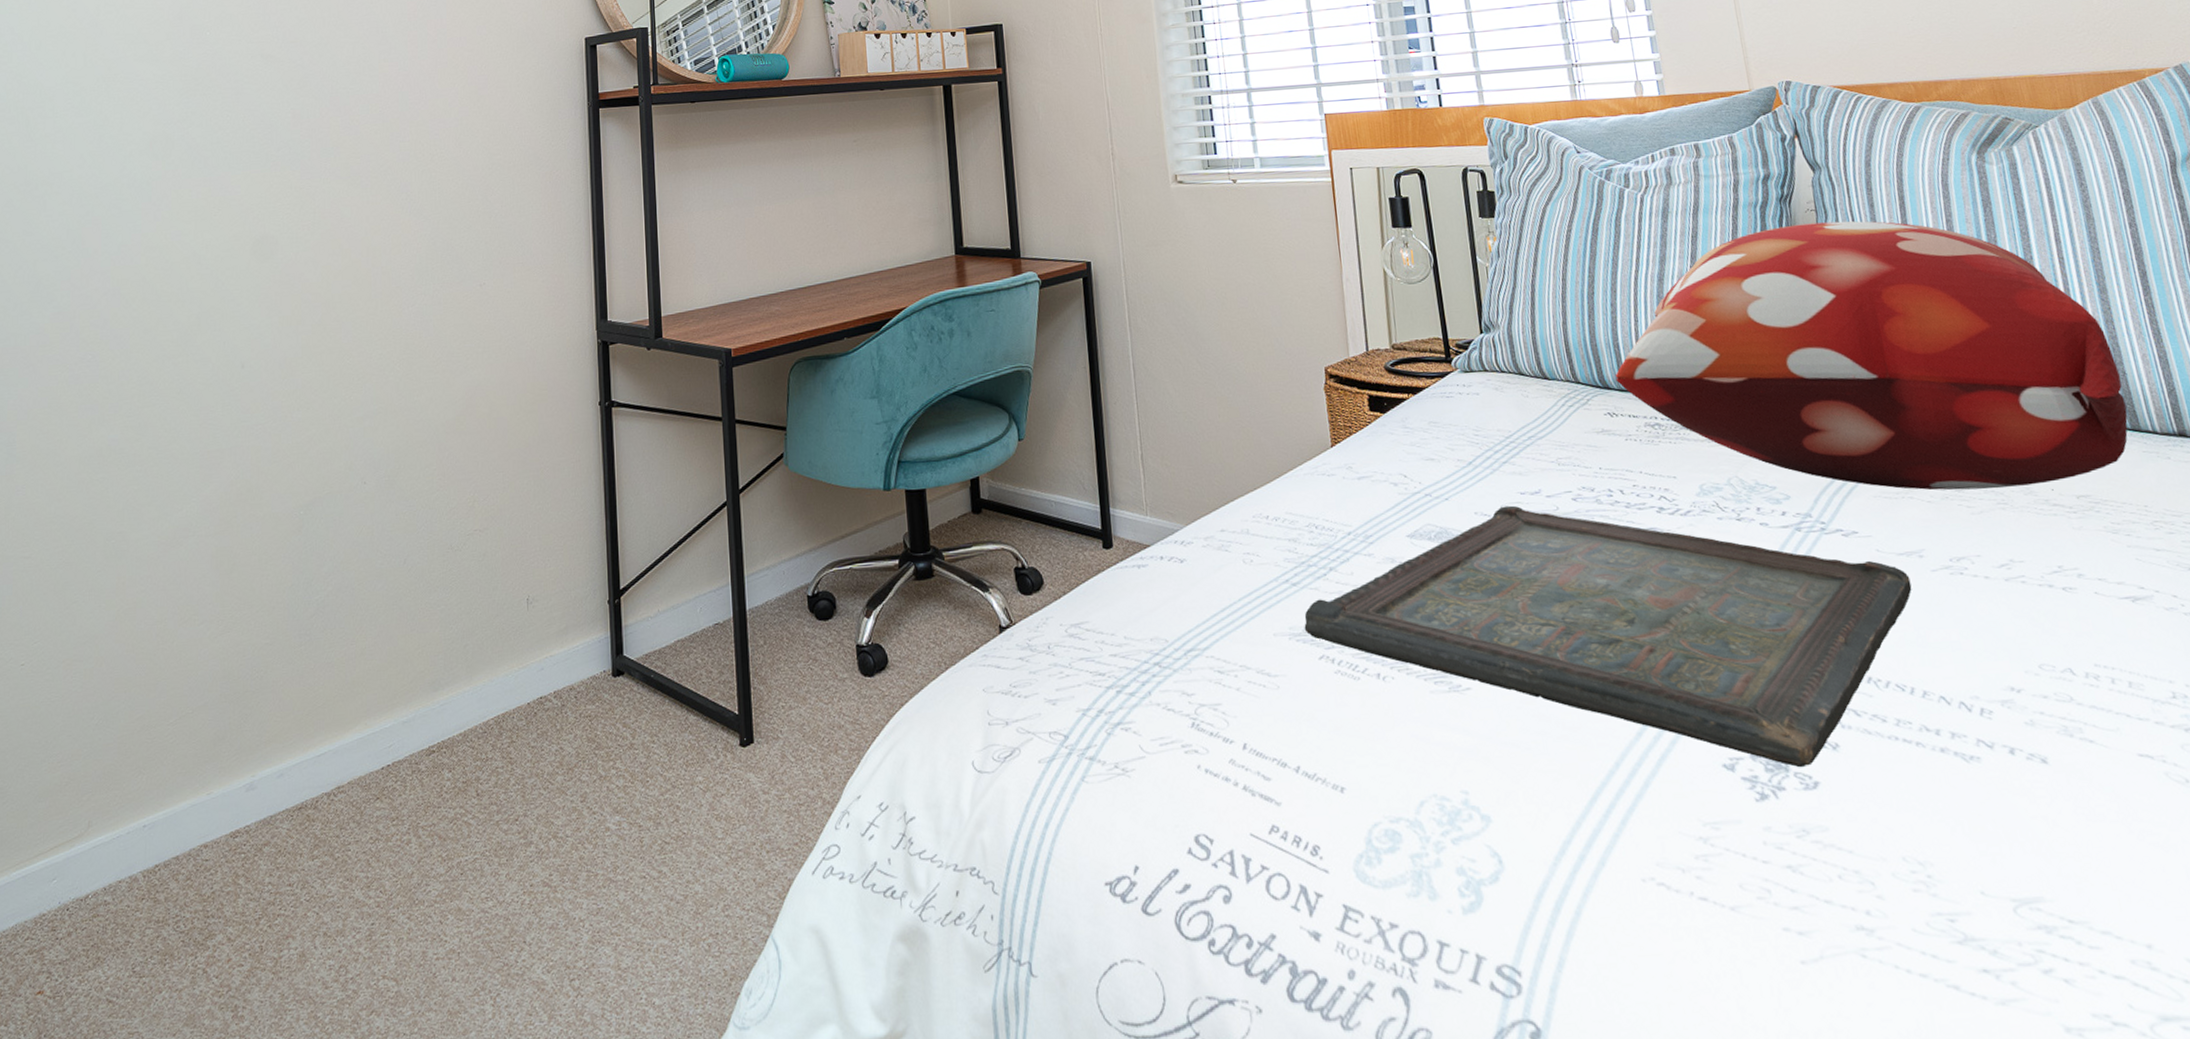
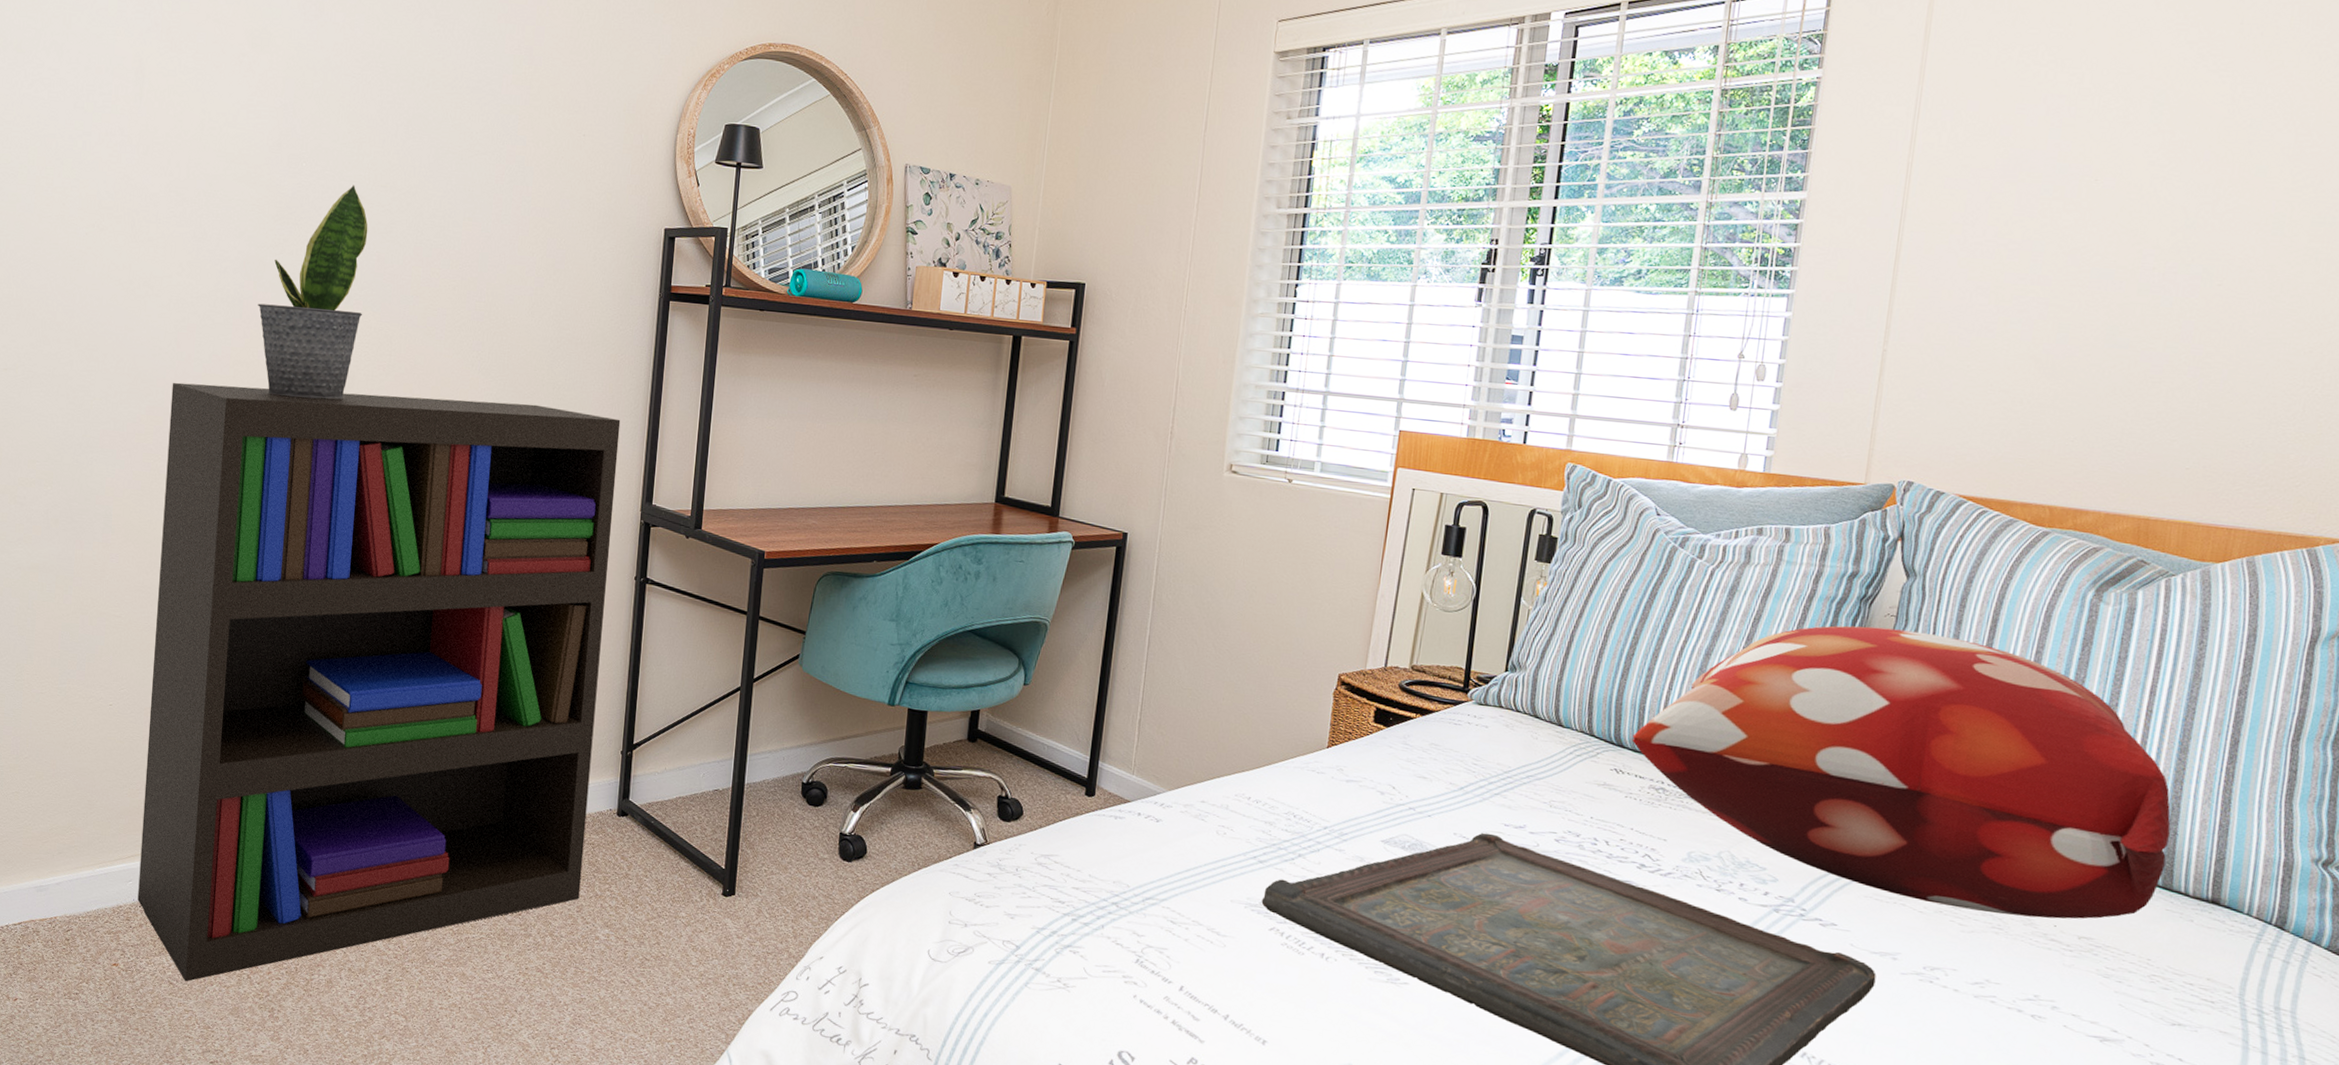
bookshelf: none [64,237,582,995] -> present [137,382,621,982]
potted plant: none [168,45,282,277] -> present [258,184,368,400]

